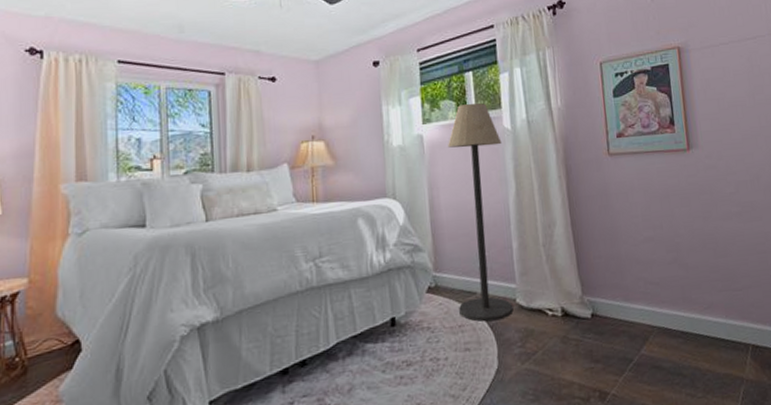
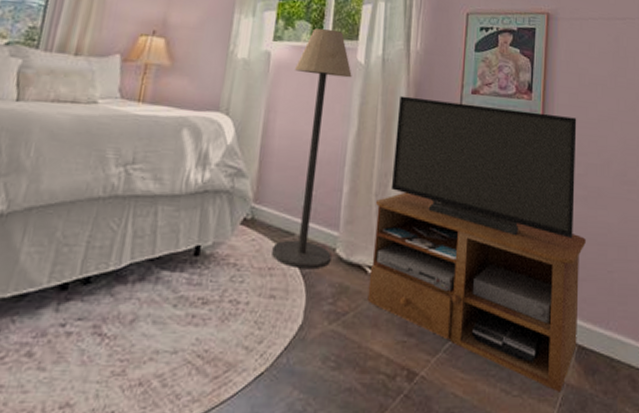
tv stand: none [545,141,751,388] -> present [367,95,586,392]

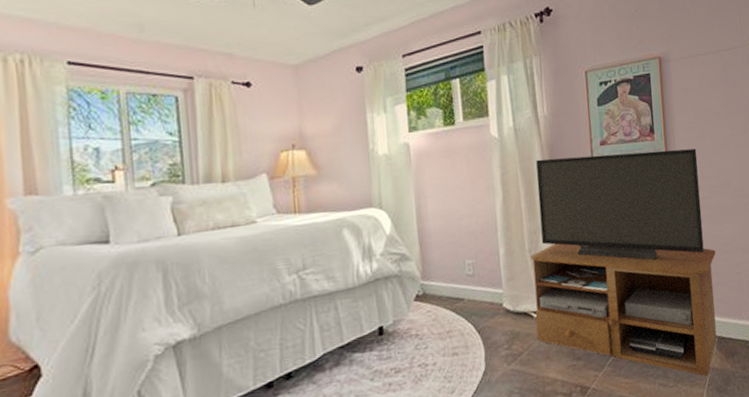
floor lamp: present [272,28,352,270] -> none [435,110,500,327]

